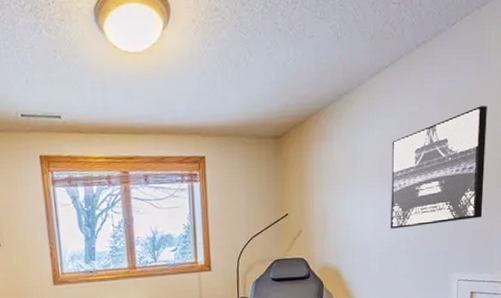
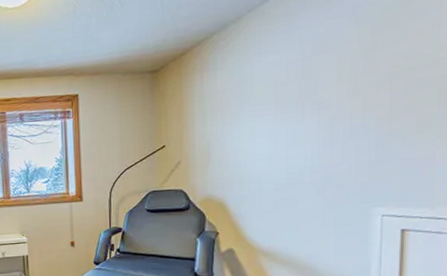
wall art: present [391,105,487,229] -> none [289,17,422,159]

